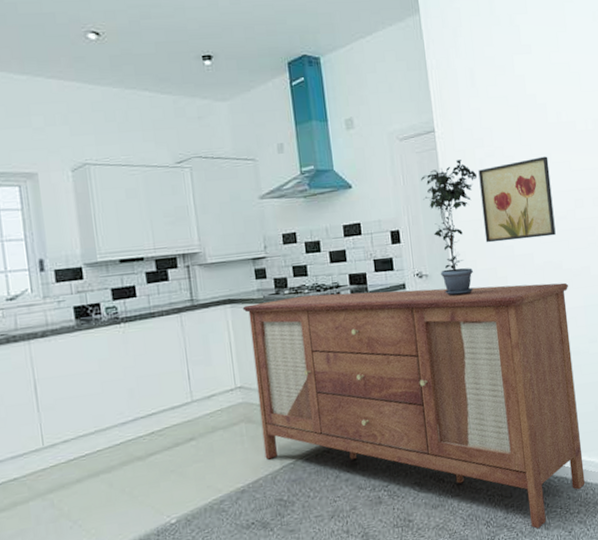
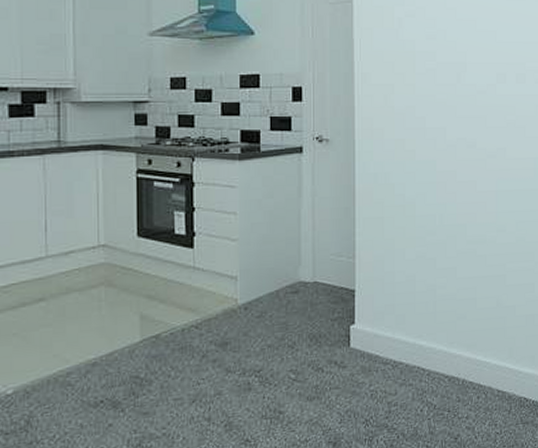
sideboard: present [242,282,585,529] -> none [116,148,482,432]
potted plant: present [420,160,478,296] -> none [331,17,394,166]
wall art: present [478,156,556,243] -> none [396,23,473,111]

